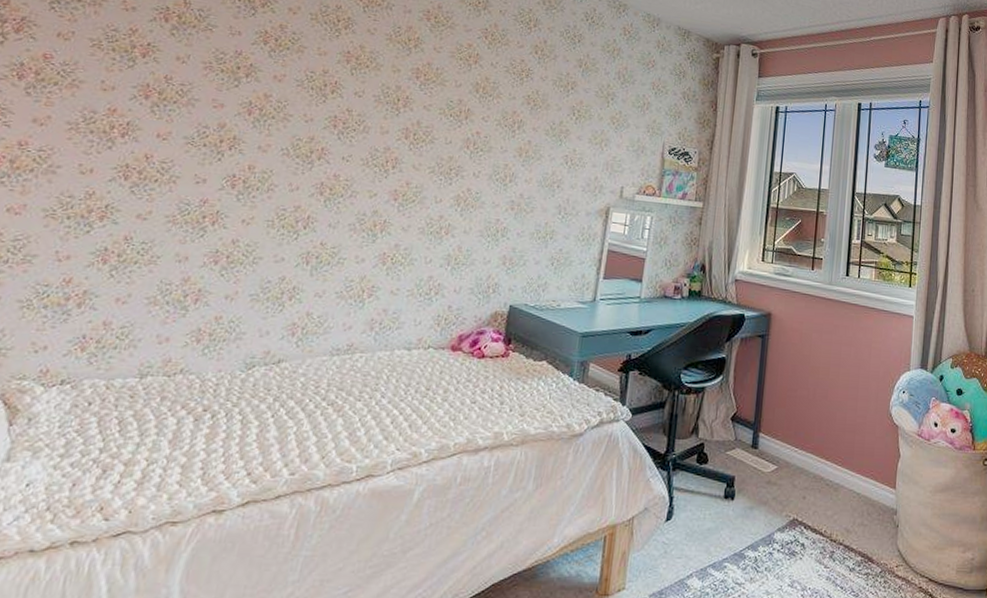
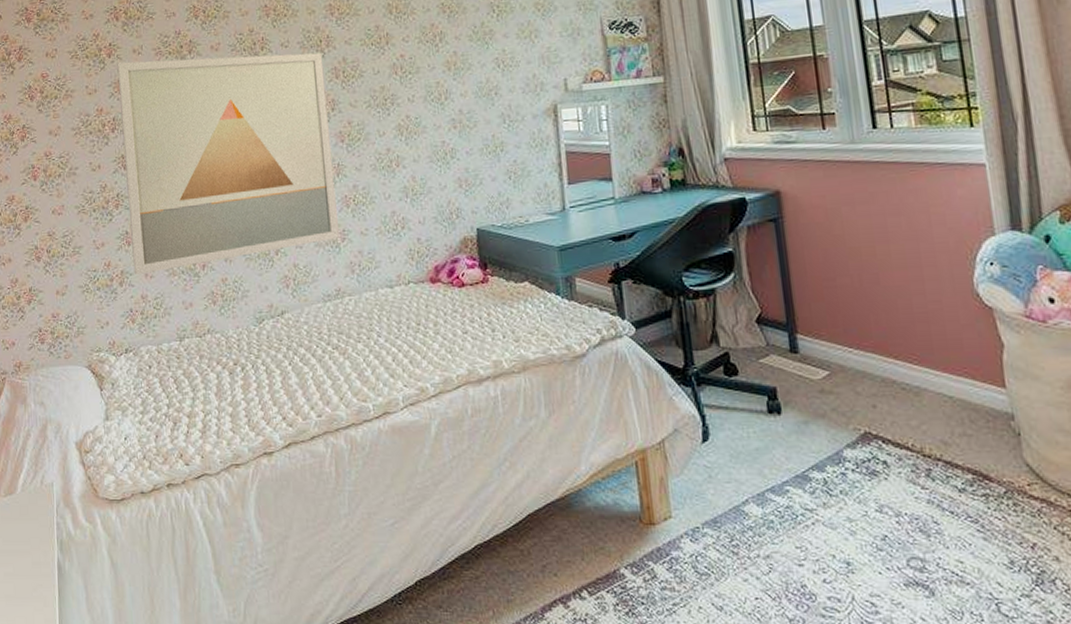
wall art: none [101,66,397,299] -> present [117,52,340,274]

